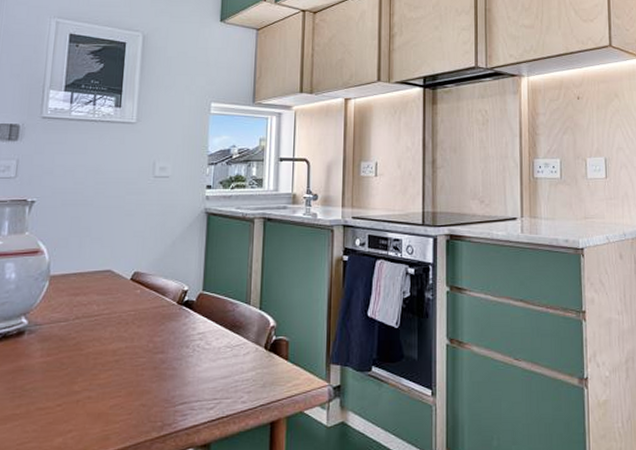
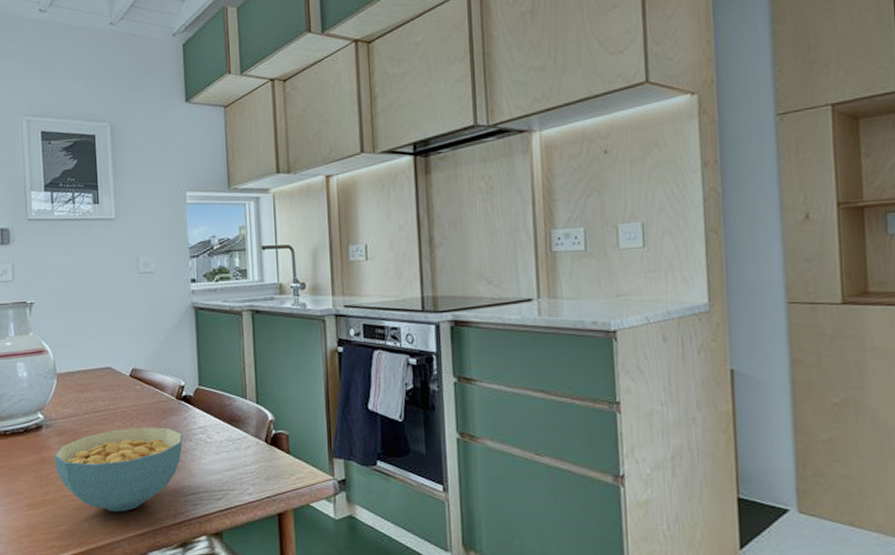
cereal bowl: none [32,332,181,426] -> present [53,426,184,512]

